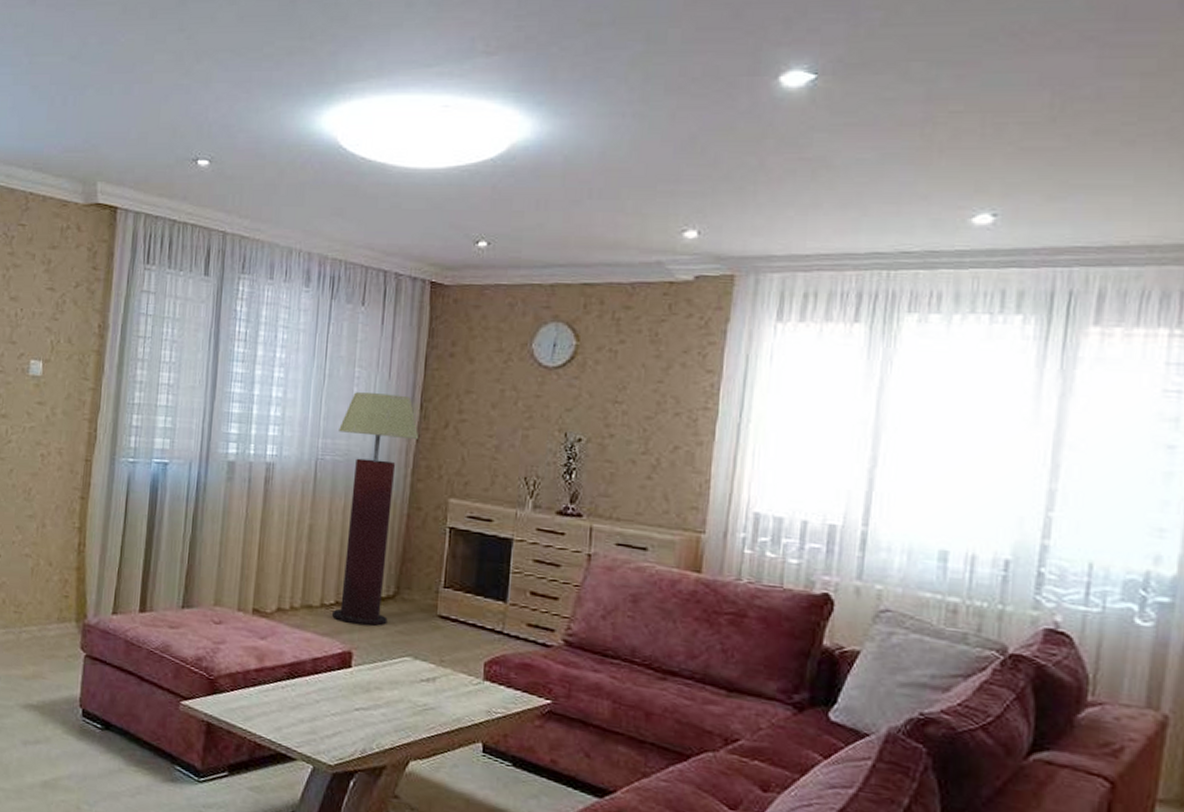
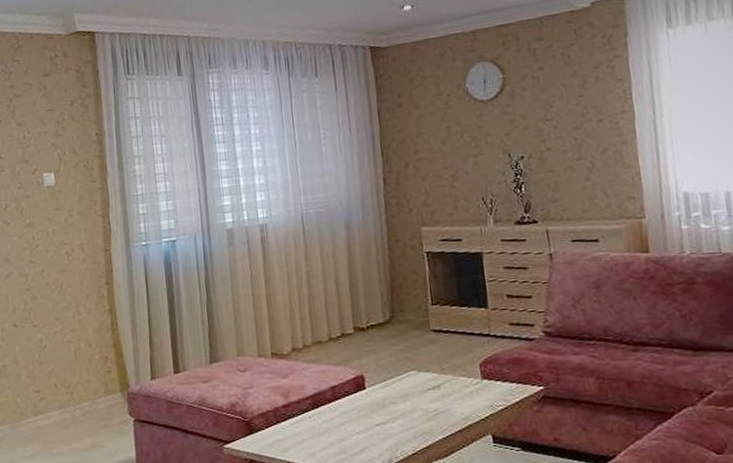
floor lamp: present [332,392,419,626] -> none [316,146,389,351]

